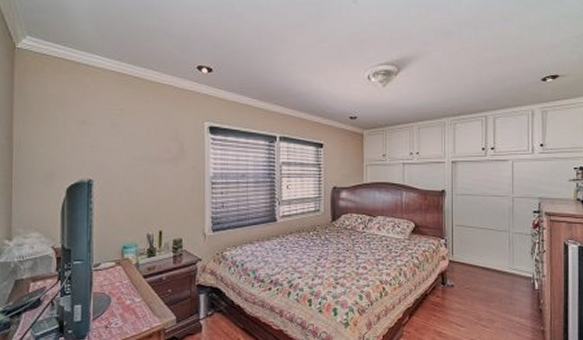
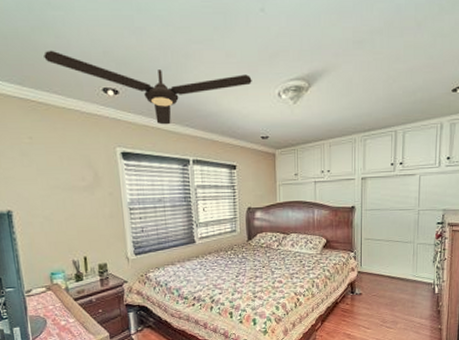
ceiling fan: none [145,30,343,102] -> present [44,50,252,125]

